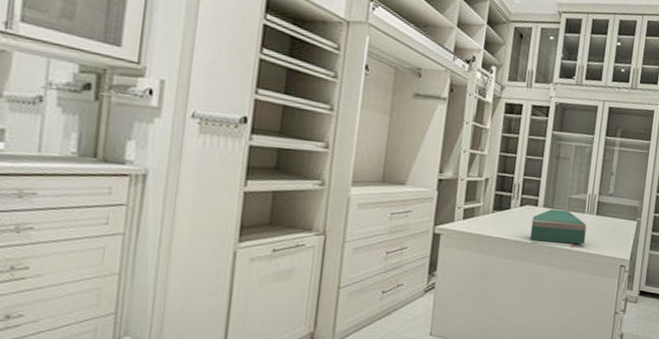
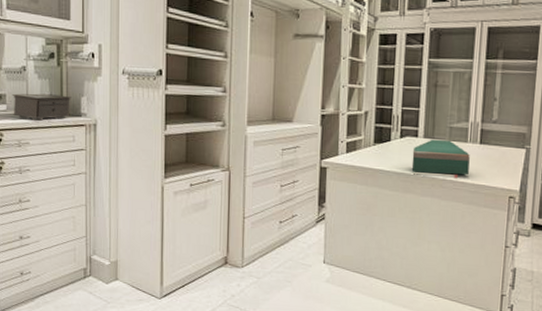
jewelry box: none [14,129,113,167] -> present [11,93,72,122]

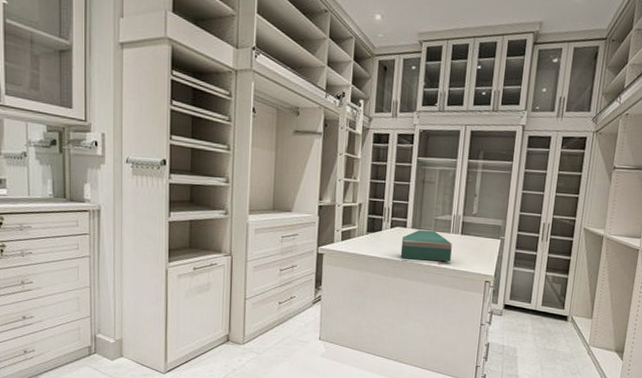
jewelry box: present [11,93,72,122] -> none [12,178,75,207]

